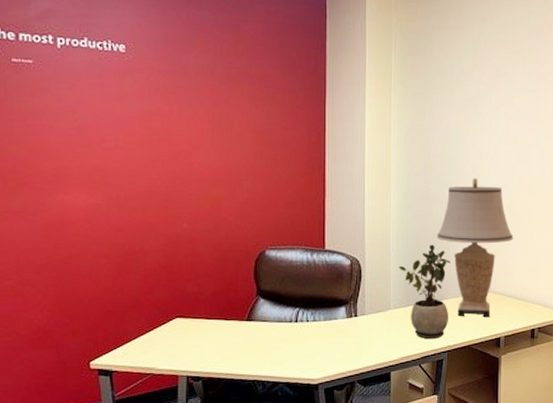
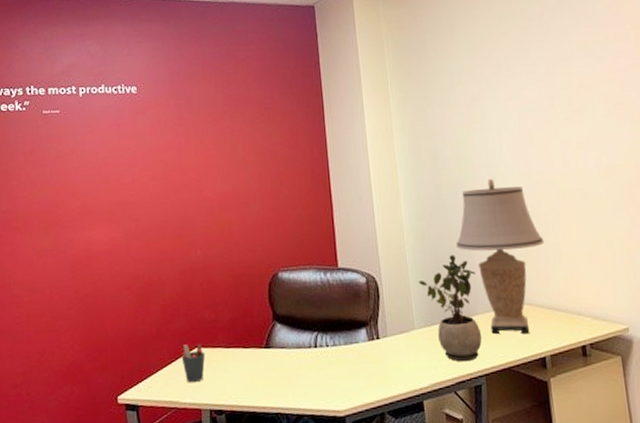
pen holder: none [160,313,186,351] -> present [181,343,206,383]

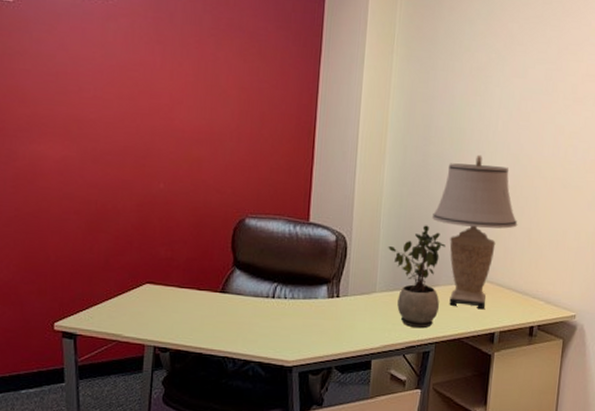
pen holder: present [181,343,206,383] -> none [129,278,156,318]

